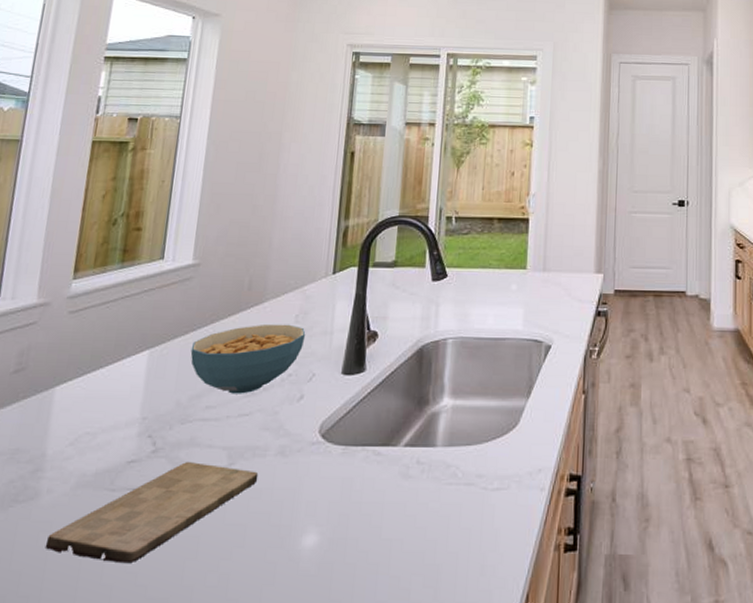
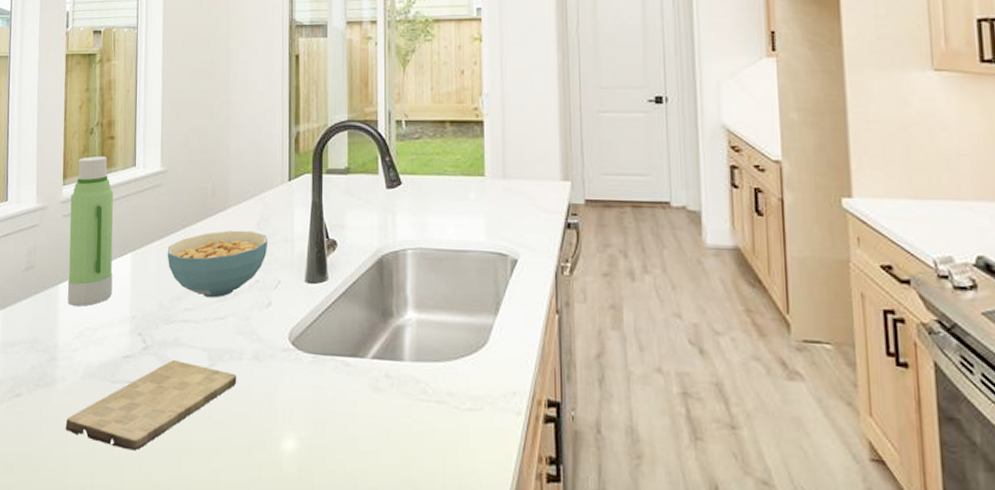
water bottle: none [64,248,134,410] -> present [67,155,114,306]

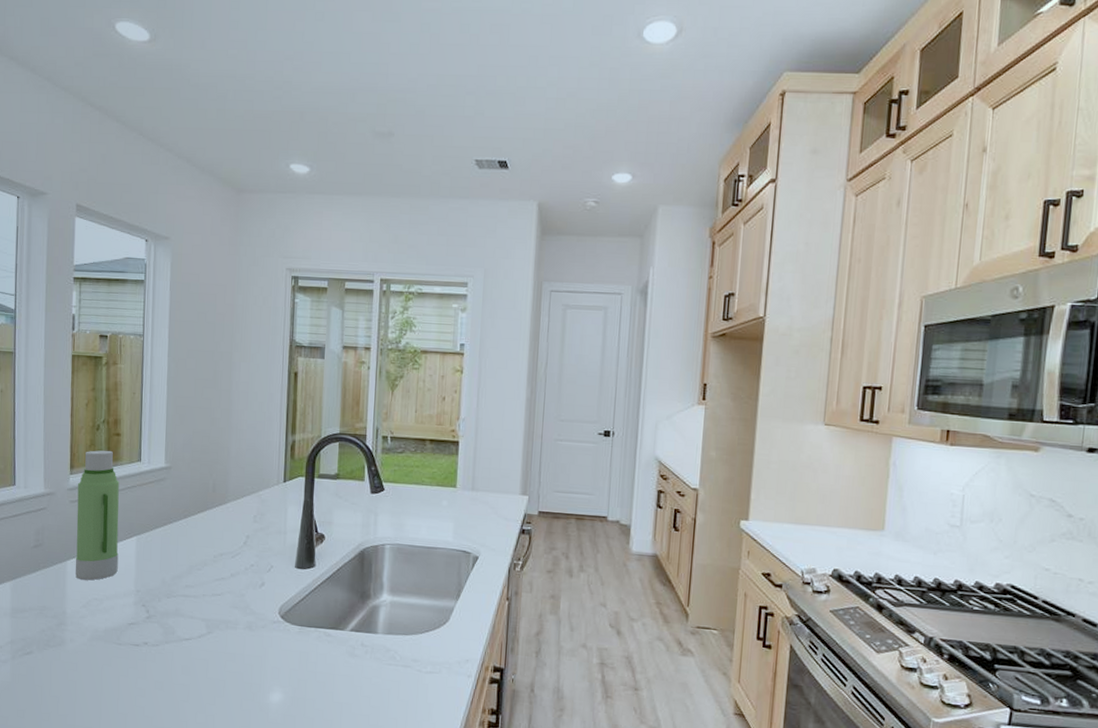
cutting board: present [65,360,237,451] -> none [74,628,232,700]
cereal bowl: present [167,230,268,298] -> none [170,521,263,578]

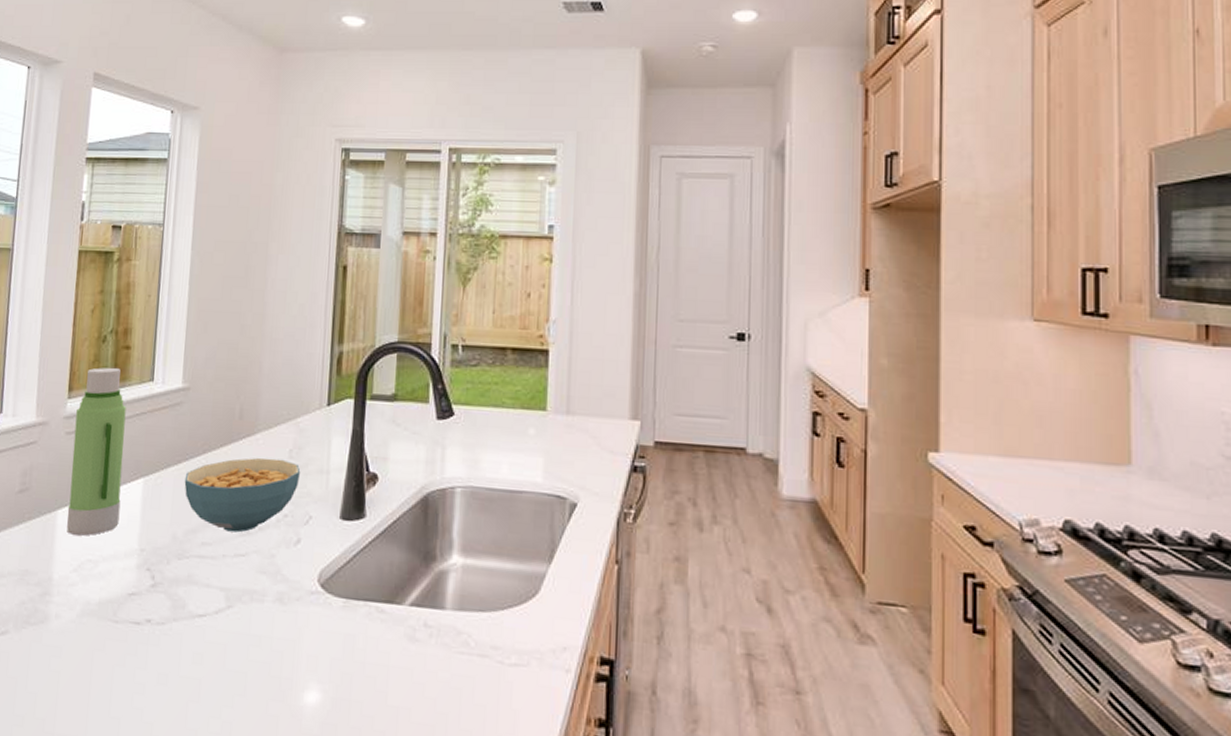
cereal bowl: none [170,521,263,578] -> present [184,458,301,533]

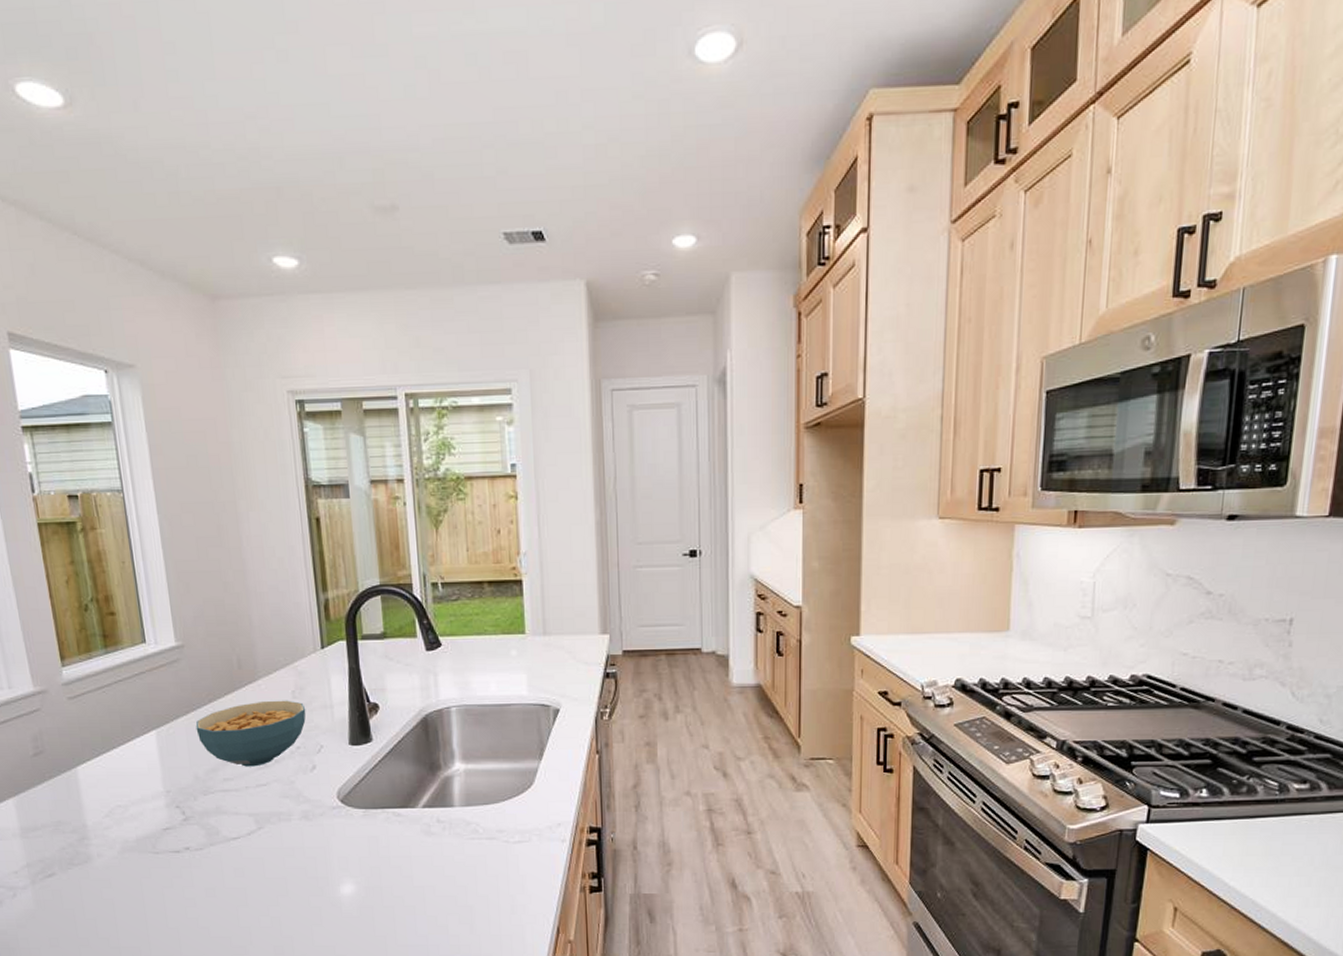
water bottle: present [66,367,126,536] -> none [73,633,140,786]

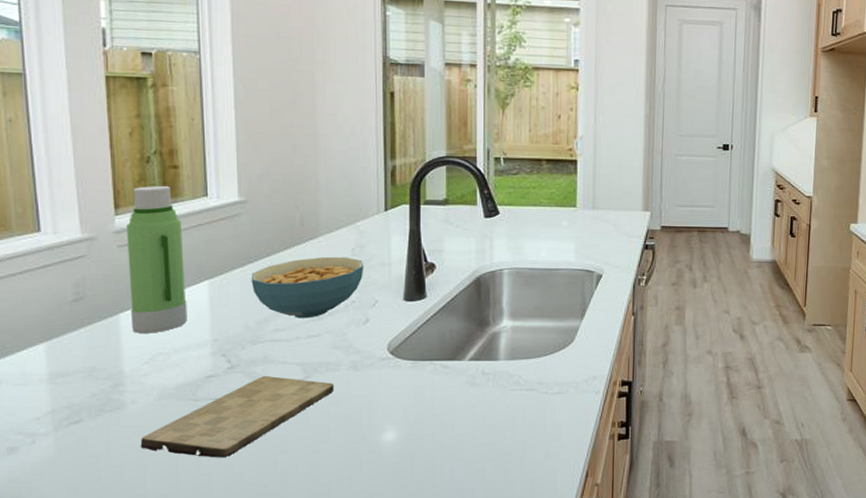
water bottle: none [73,633,140,786] -> present [127,185,188,333]
cutting board: none [109,828,288,911] -> present [140,376,335,458]

